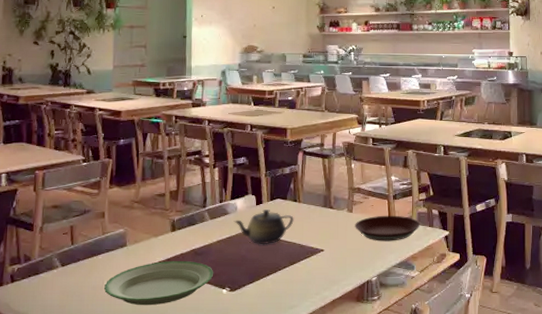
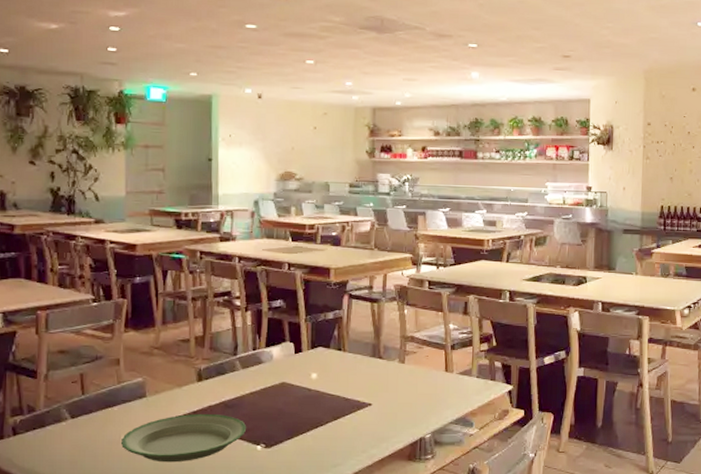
teapot: present [233,208,294,245] -> none [269,358,338,398]
plate: present [355,215,420,241] -> none [407,367,481,396]

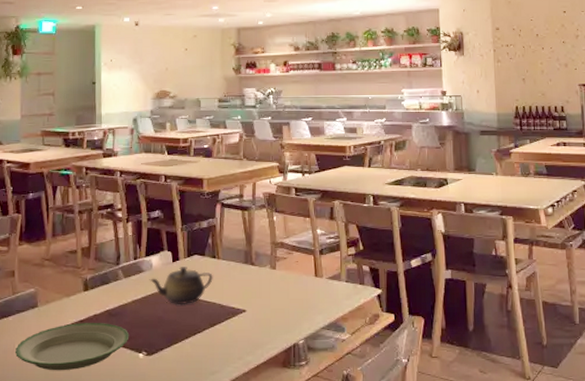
teapot: none [269,358,338,398] -> present [149,266,213,305]

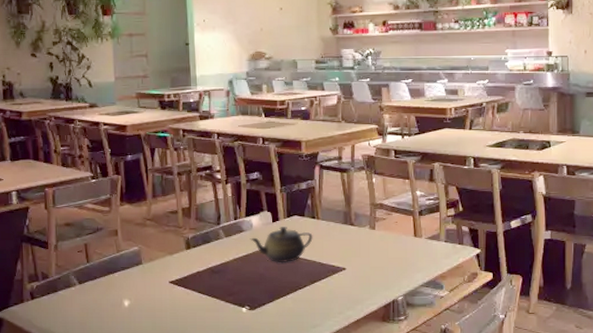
plate: present [14,322,130,371] -> none [122,278,232,323]

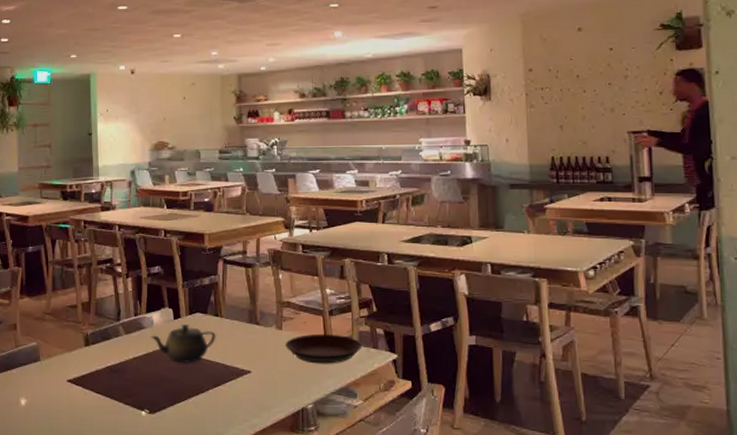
plate: none [378,232,449,260] -> present [285,333,363,364]

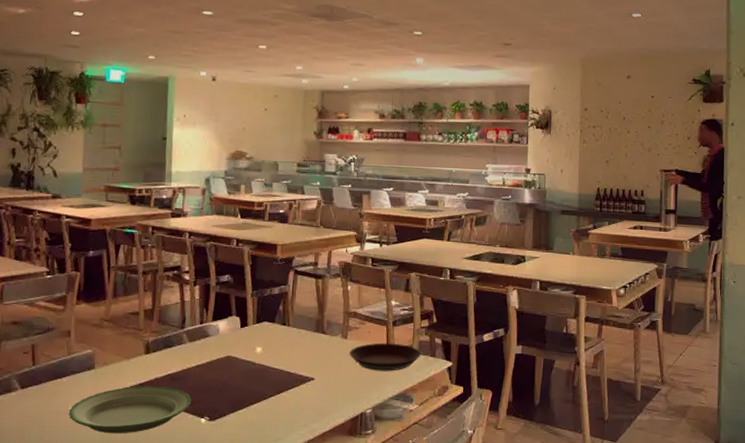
plate: none [19,377,132,425] -> present [68,385,192,434]
teapot: present [150,323,216,364] -> none [215,332,282,372]

